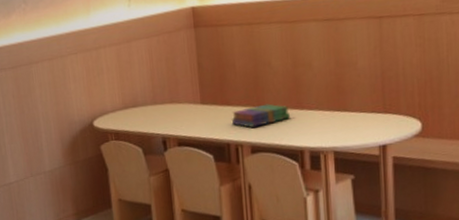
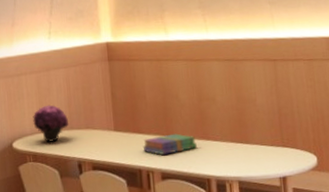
flower: none [113,79,153,119] -> present [33,104,69,142]

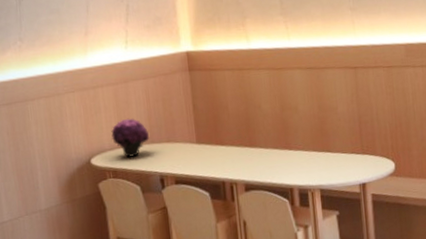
books: present [142,133,197,155] -> none [225,144,280,167]

